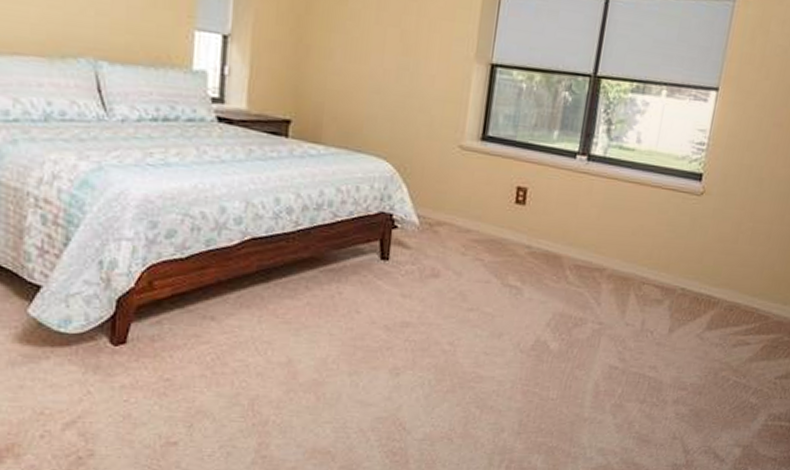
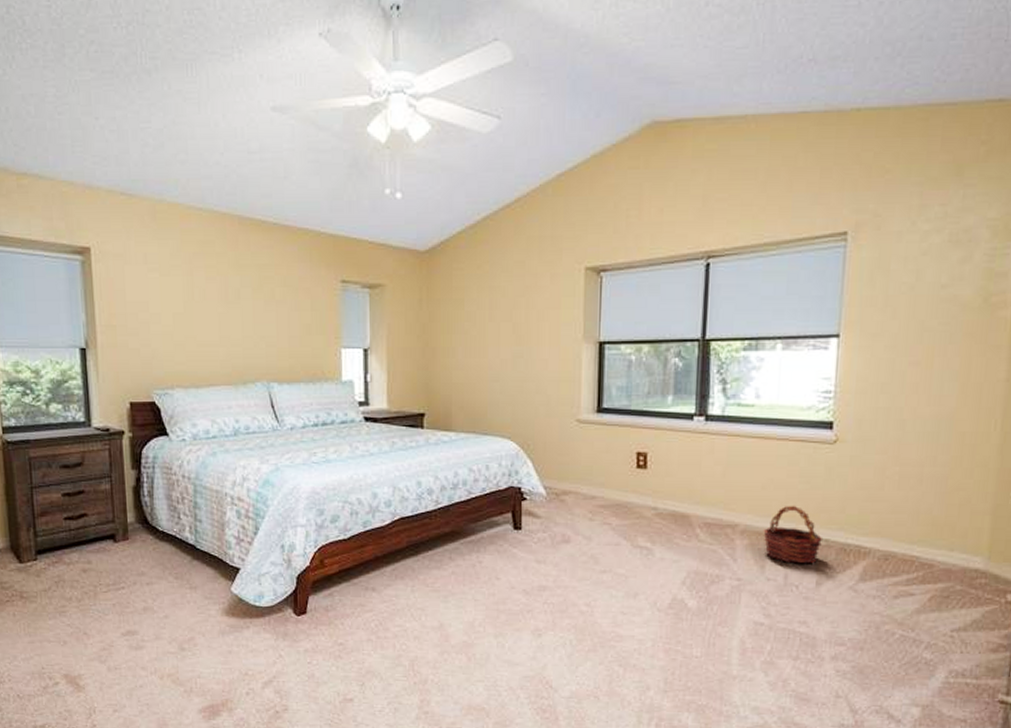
basket: none [627,252,681,311] -> present [763,505,824,564]

